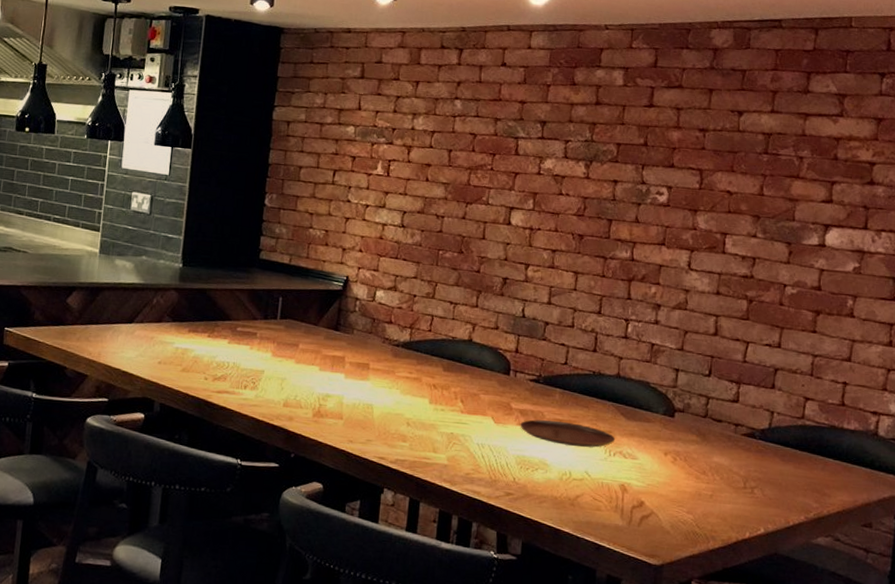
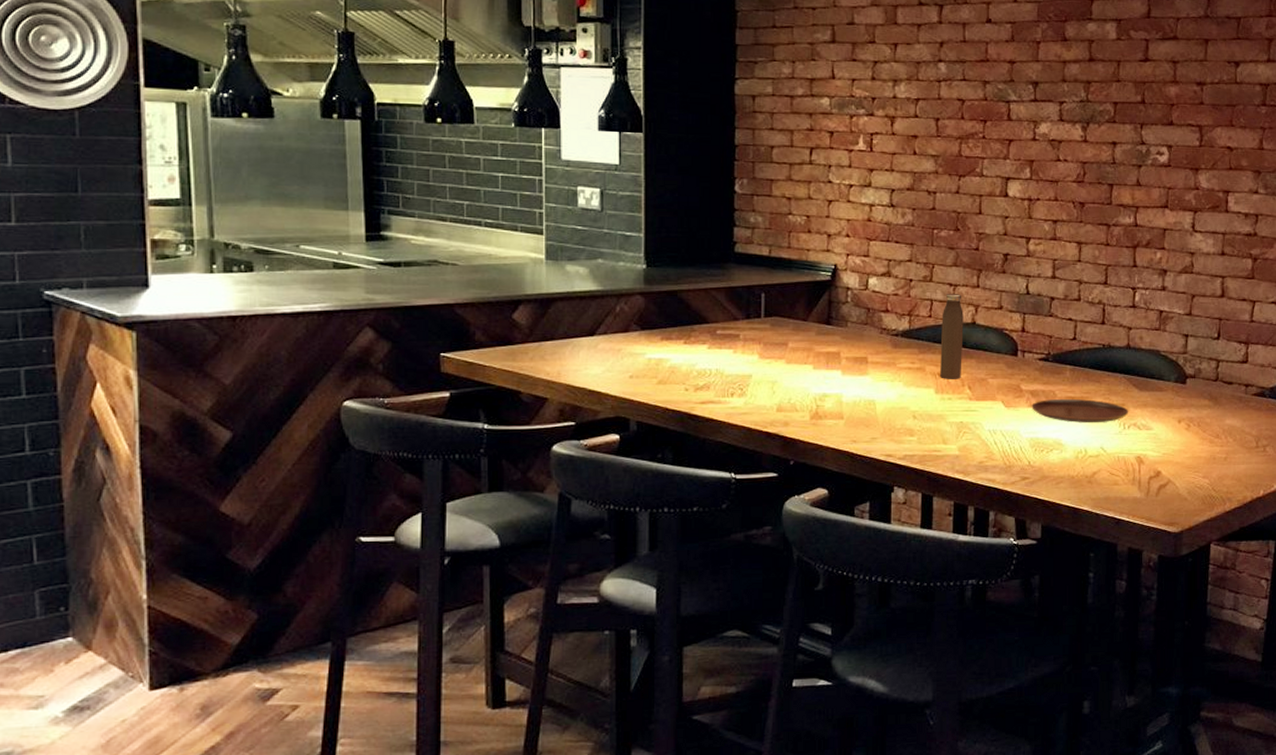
water bottle: none [435,311,462,392] -> present [940,294,964,379]

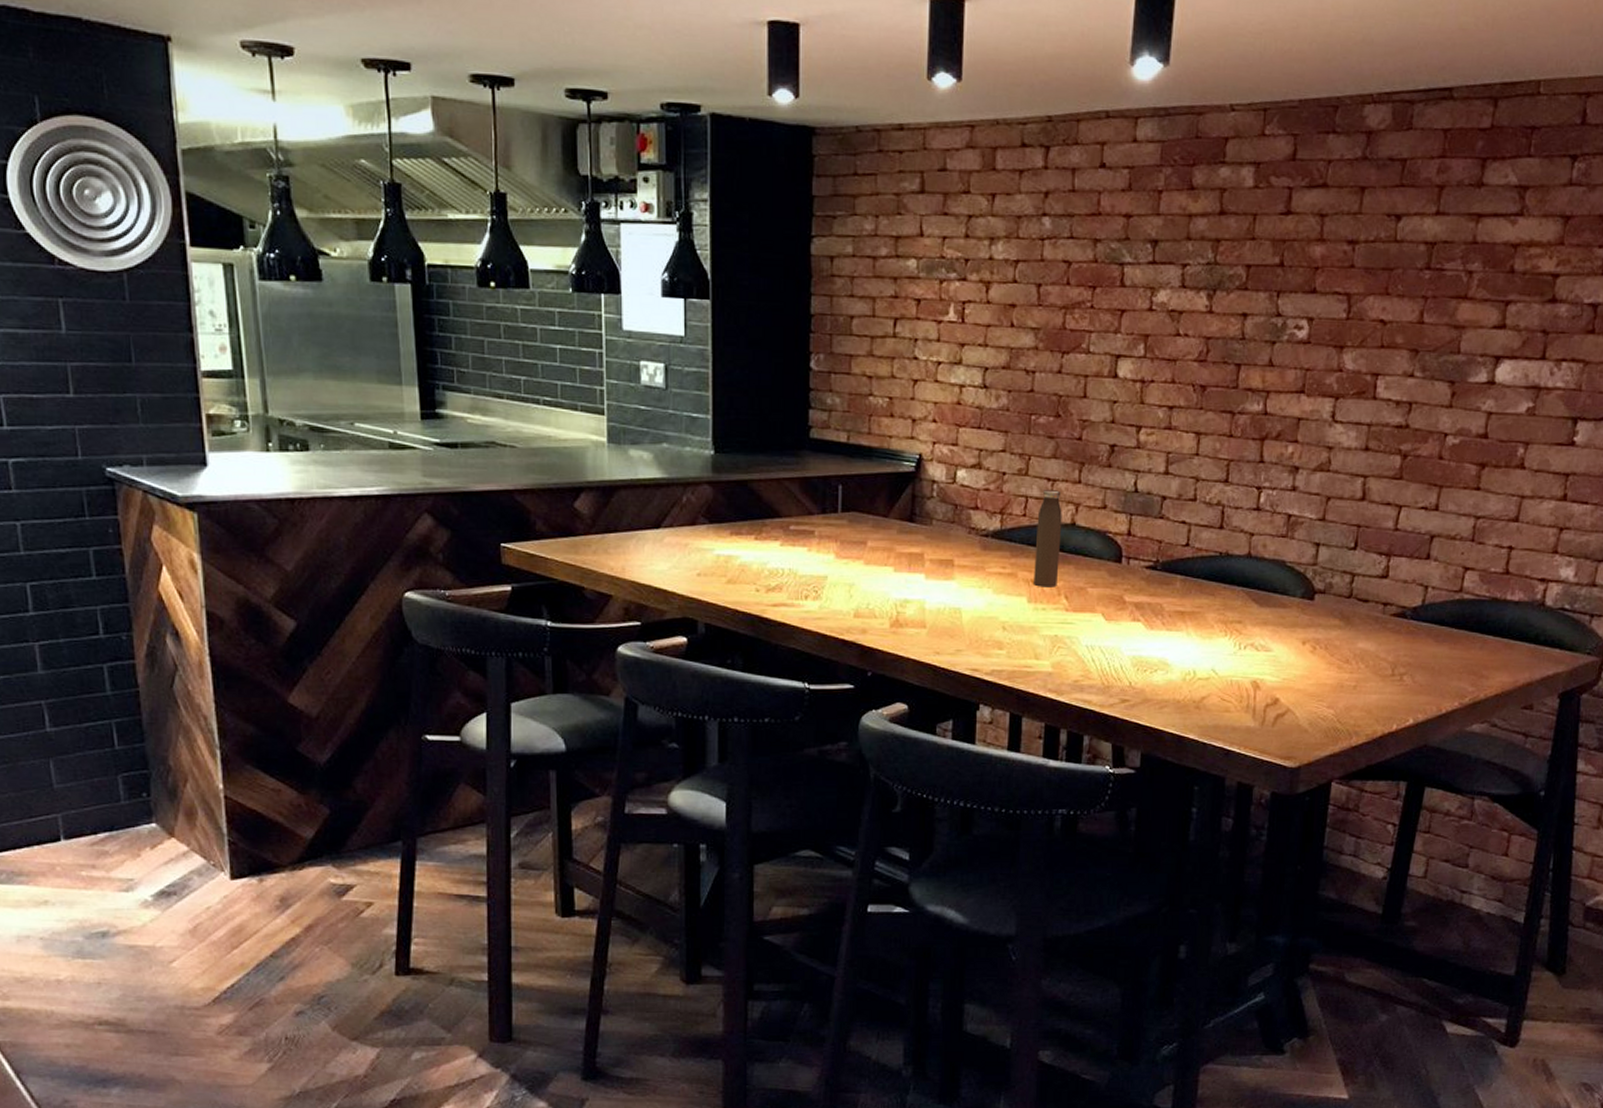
plate: present [1031,398,1129,422] -> none [1135,612,1246,641]

